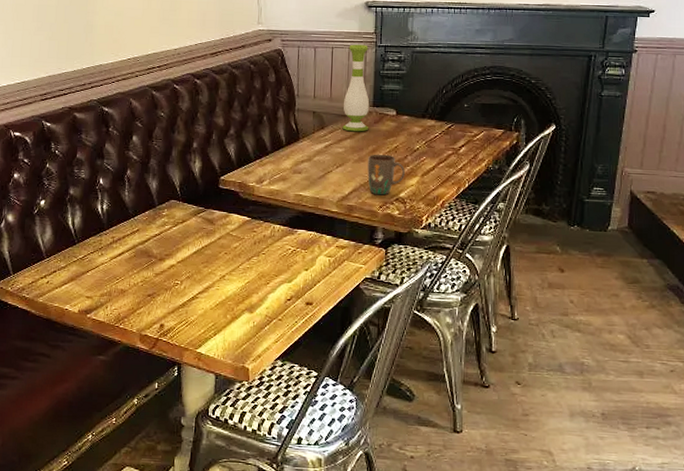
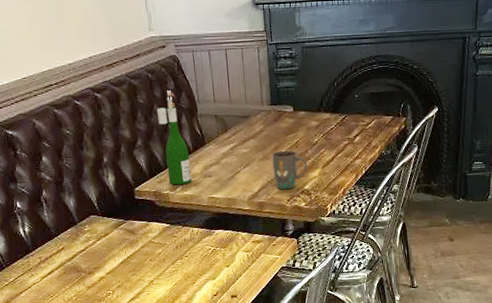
wine bottle: none [254,82,281,179] -> present [156,90,192,185]
vase: present [342,44,370,132] -> none [241,44,270,132]

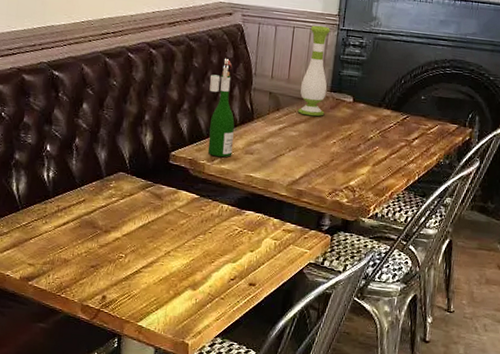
vase: none [241,44,270,132] -> present [297,25,331,117]
mug: present [272,150,307,190] -> none [319,140,357,183]

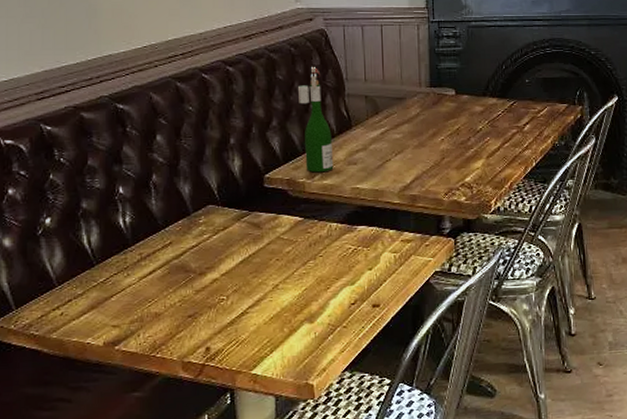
vase: present [297,25,331,117] -> none [398,21,428,115]

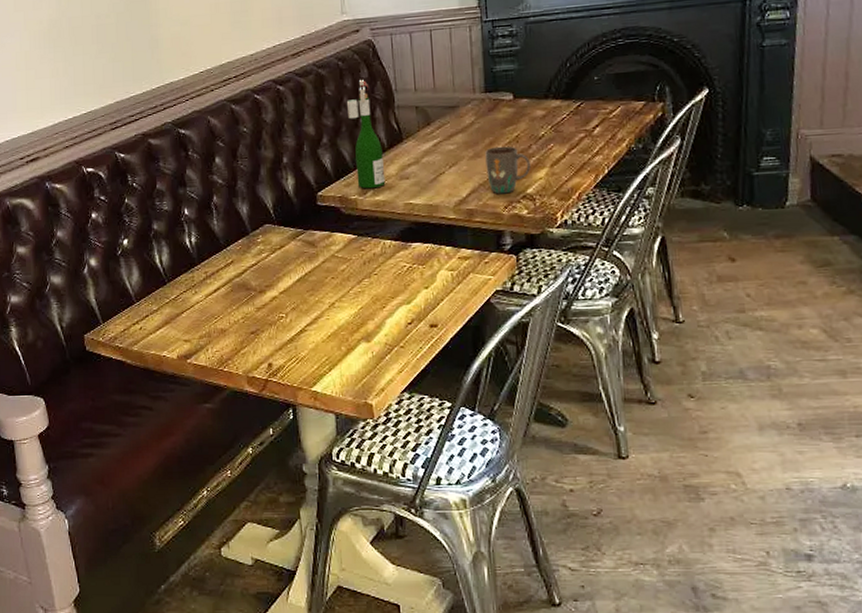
mug: none [429,137,469,182] -> present [485,146,530,194]

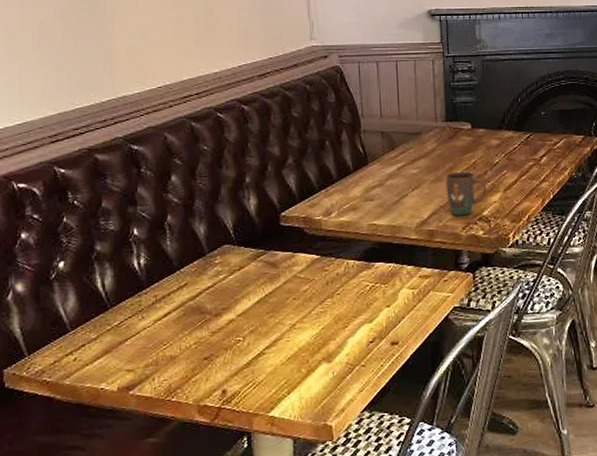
wine bottle: present [346,79,386,189] -> none [313,103,350,210]

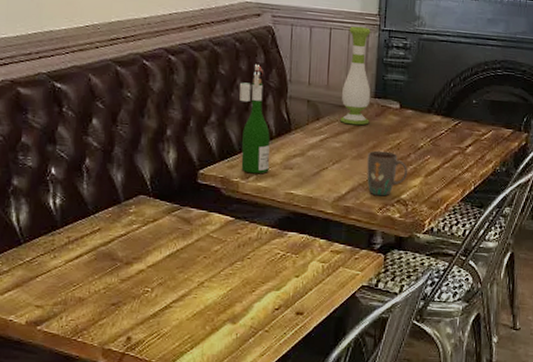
wine bottle: none [313,103,350,210] -> present [239,63,270,174]
vase: none [414,56,444,150] -> present [339,26,371,126]

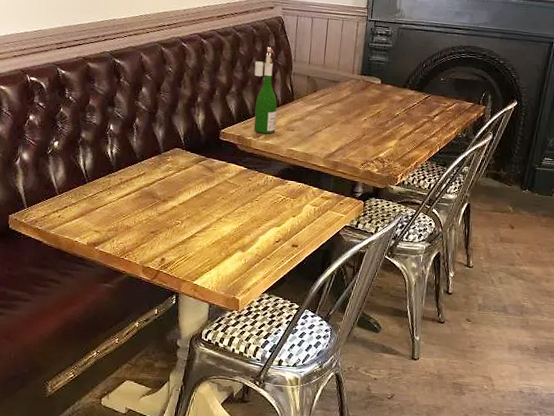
vase: present [339,26,371,126] -> none [332,17,360,97]
mug: present [367,150,407,197] -> none [352,117,385,155]

